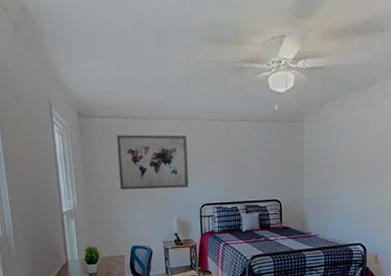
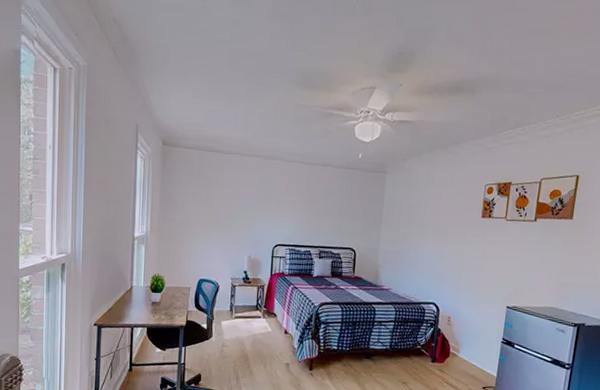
wall art: present [117,134,189,190] -> none [195,166,267,226]

